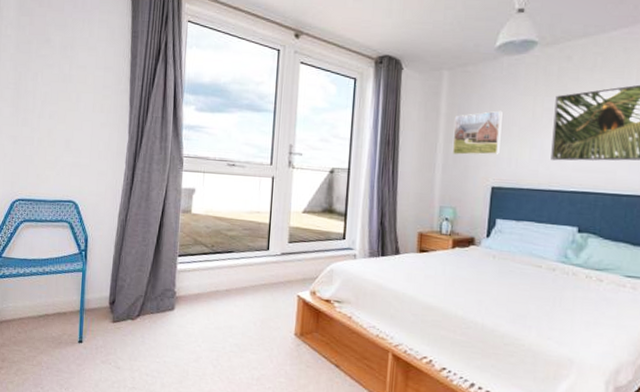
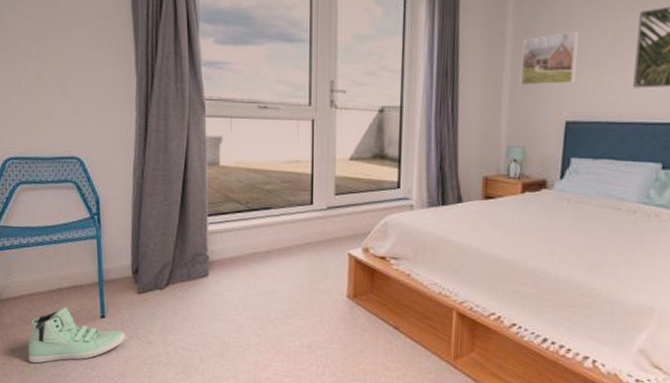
sneaker: none [12,330,99,382] -> present [28,306,126,364]

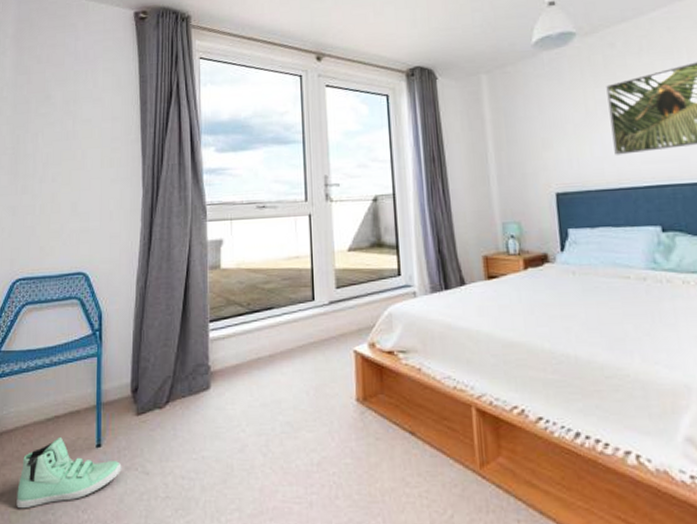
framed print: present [520,31,578,86] -> none [502,109,558,164]

